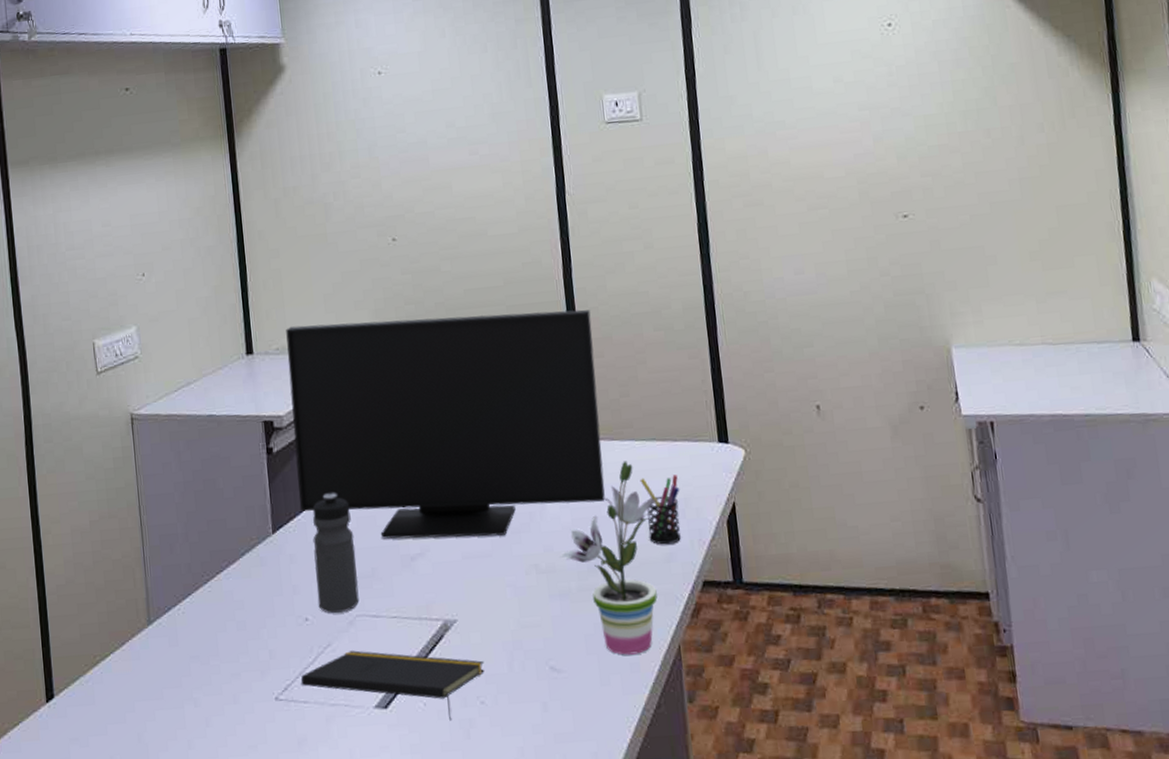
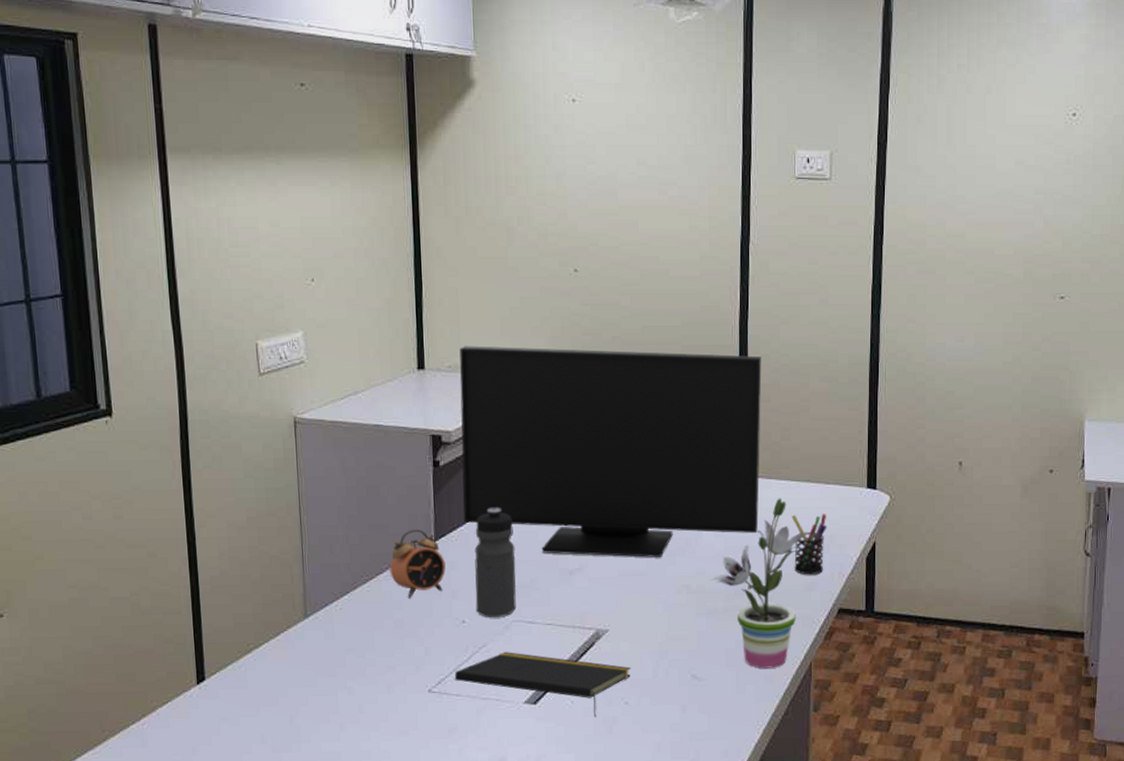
alarm clock: none [229,522,285,598] -> present [389,530,446,599]

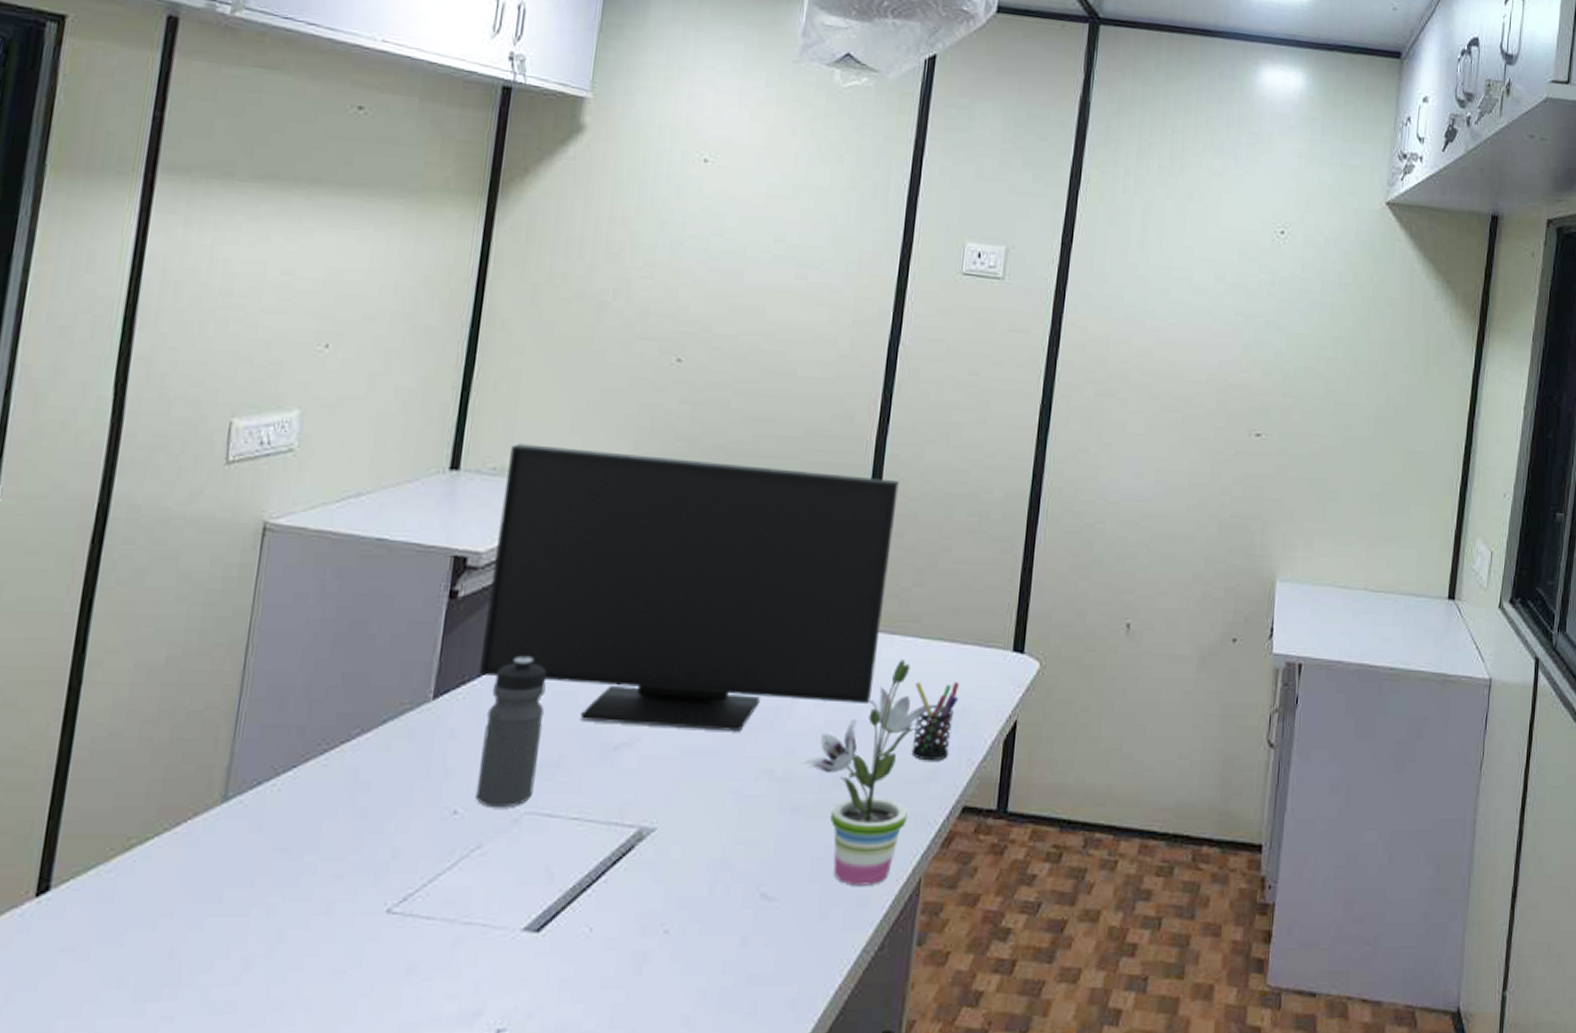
alarm clock: present [389,530,446,599] -> none [361,682,443,778]
notepad: present [454,652,631,718] -> none [427,856,680,952]

